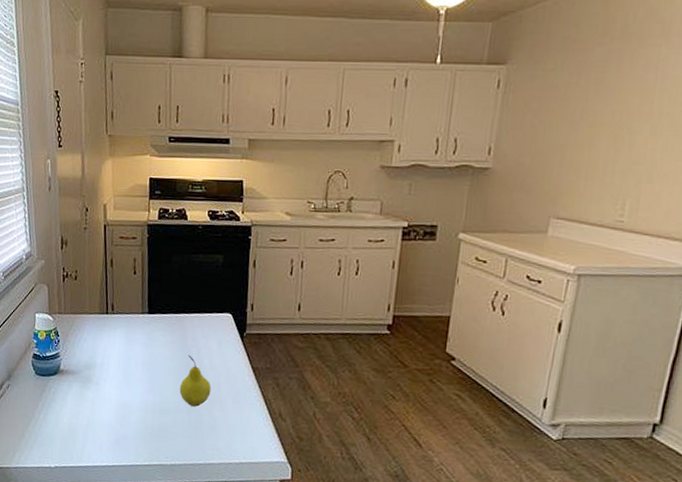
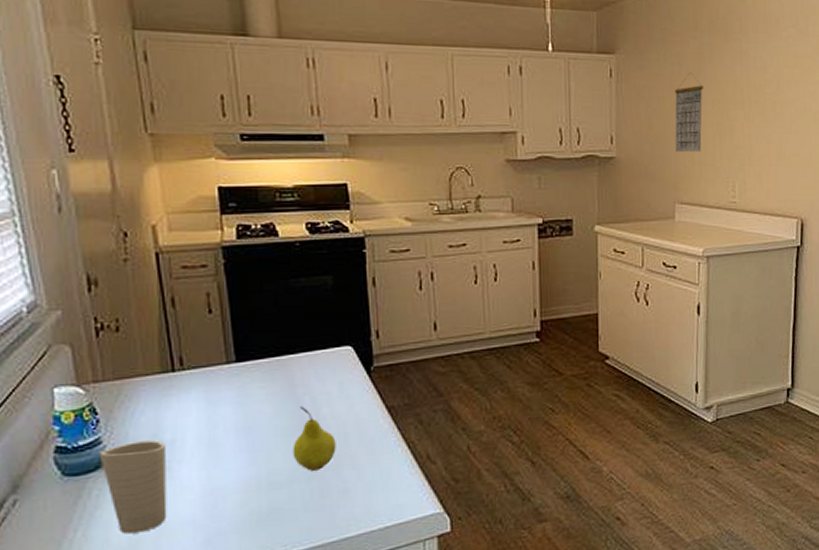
cup: none [57,360,97,425] -> present [99,440,167,534]
calendar: none [559,82,604,166] -> present [674,72,703,152]

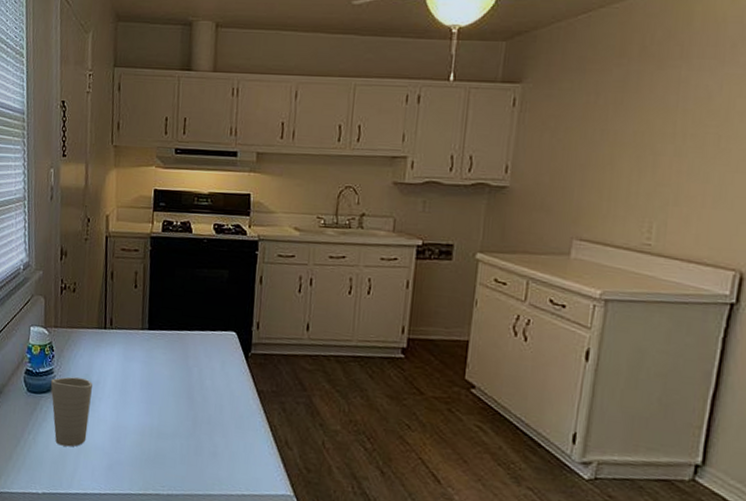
fruit: present [292,406,336,471] -> none [178,375,213,431]
calendar: present [674,72,703,152] -> none [580,102,624,187]

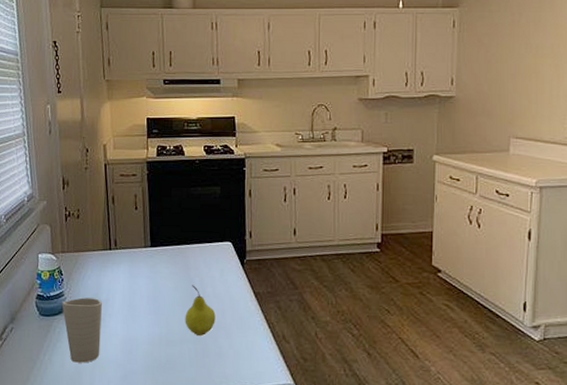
fruit: none [178,375,213,431] -> present [185,285,216,336]

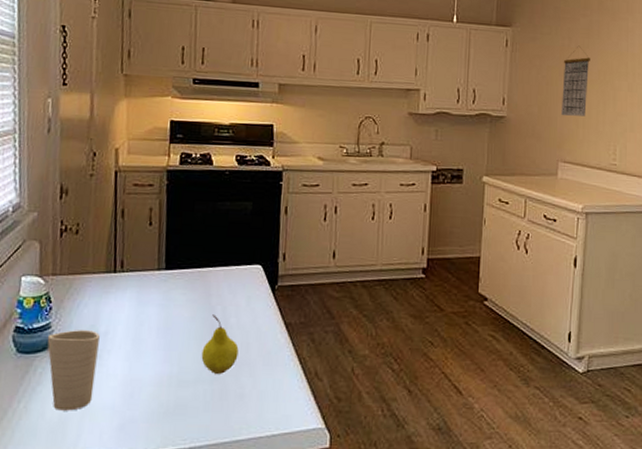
calendar: none [512,20,542,92] -> present [561,45,590,117]

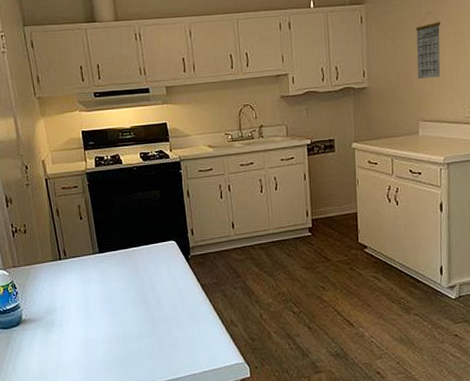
cup: present [47,330,100,411] -> none [19,306,62,369]
fruit: present [201,314,239,374] -> none [138,284,168,330]

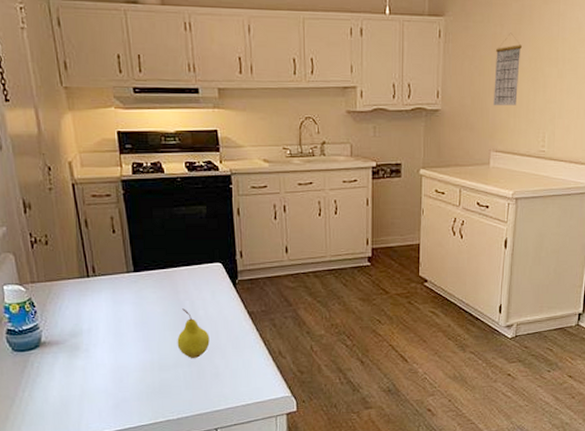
fruit: none [138,284,168,330] -> present [177,308,210,358]

